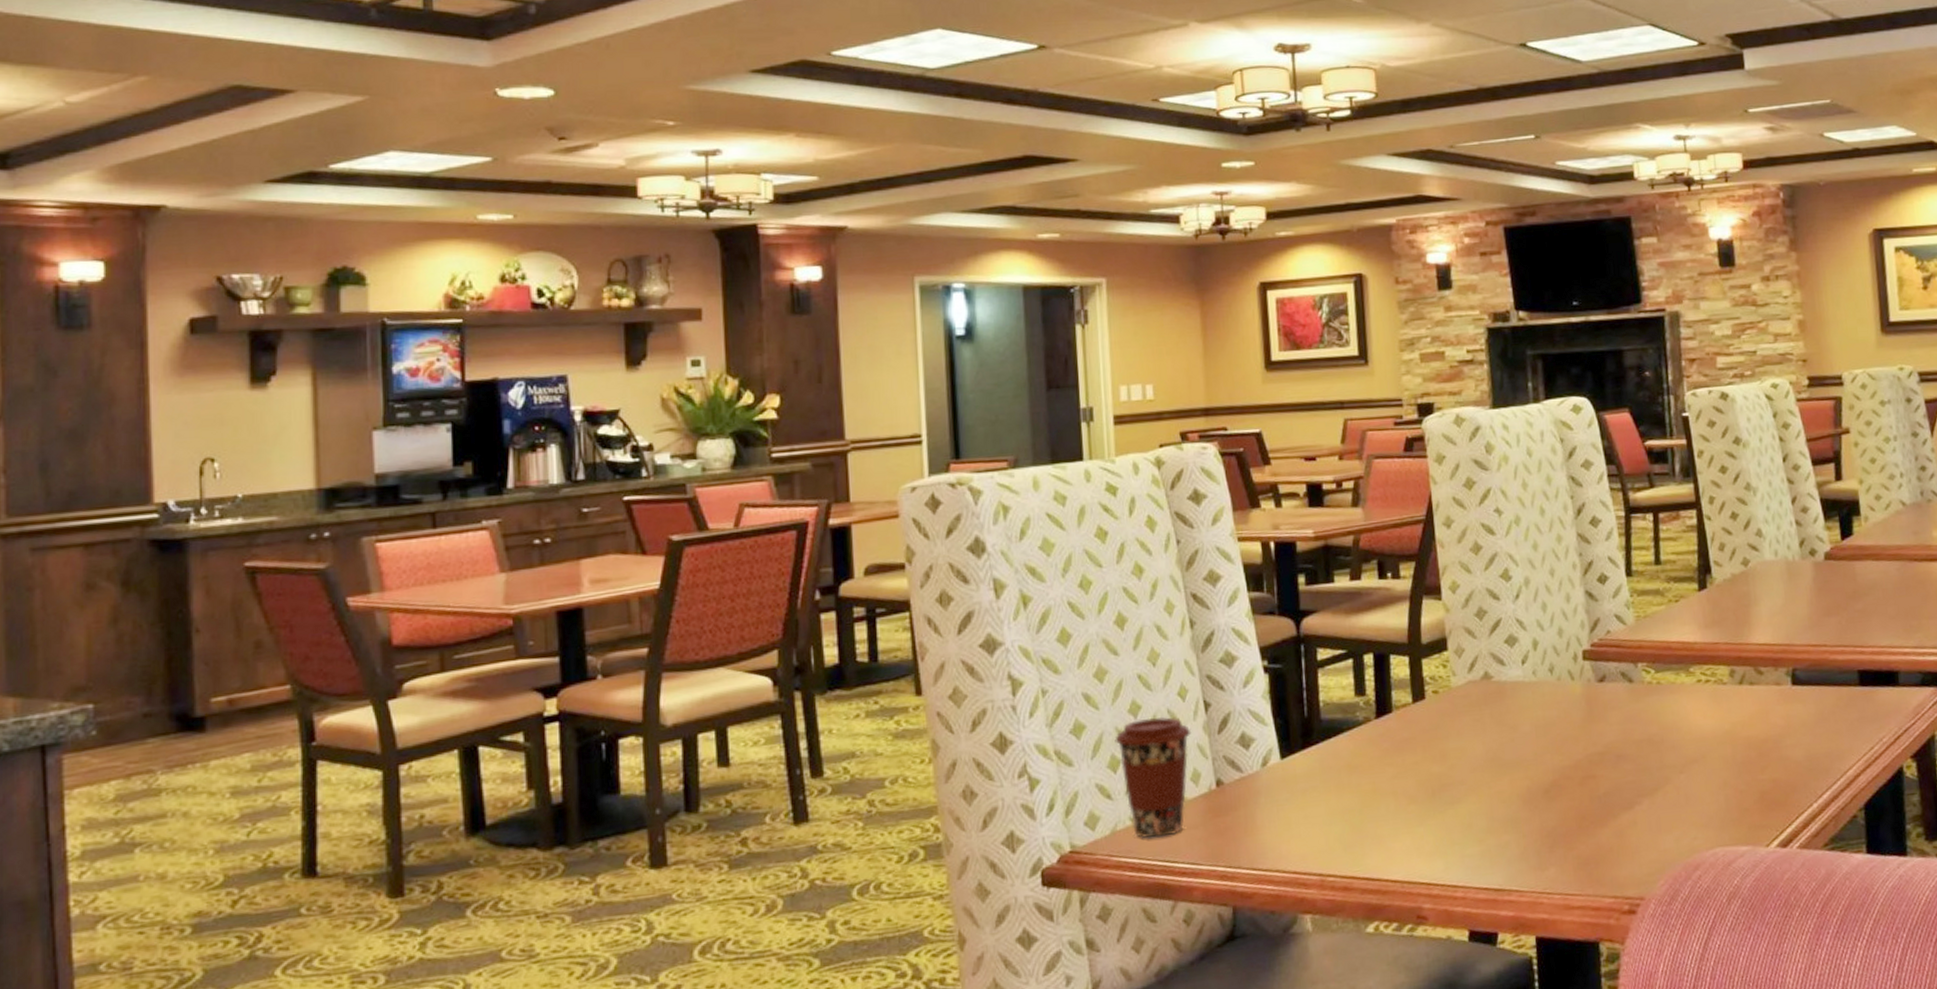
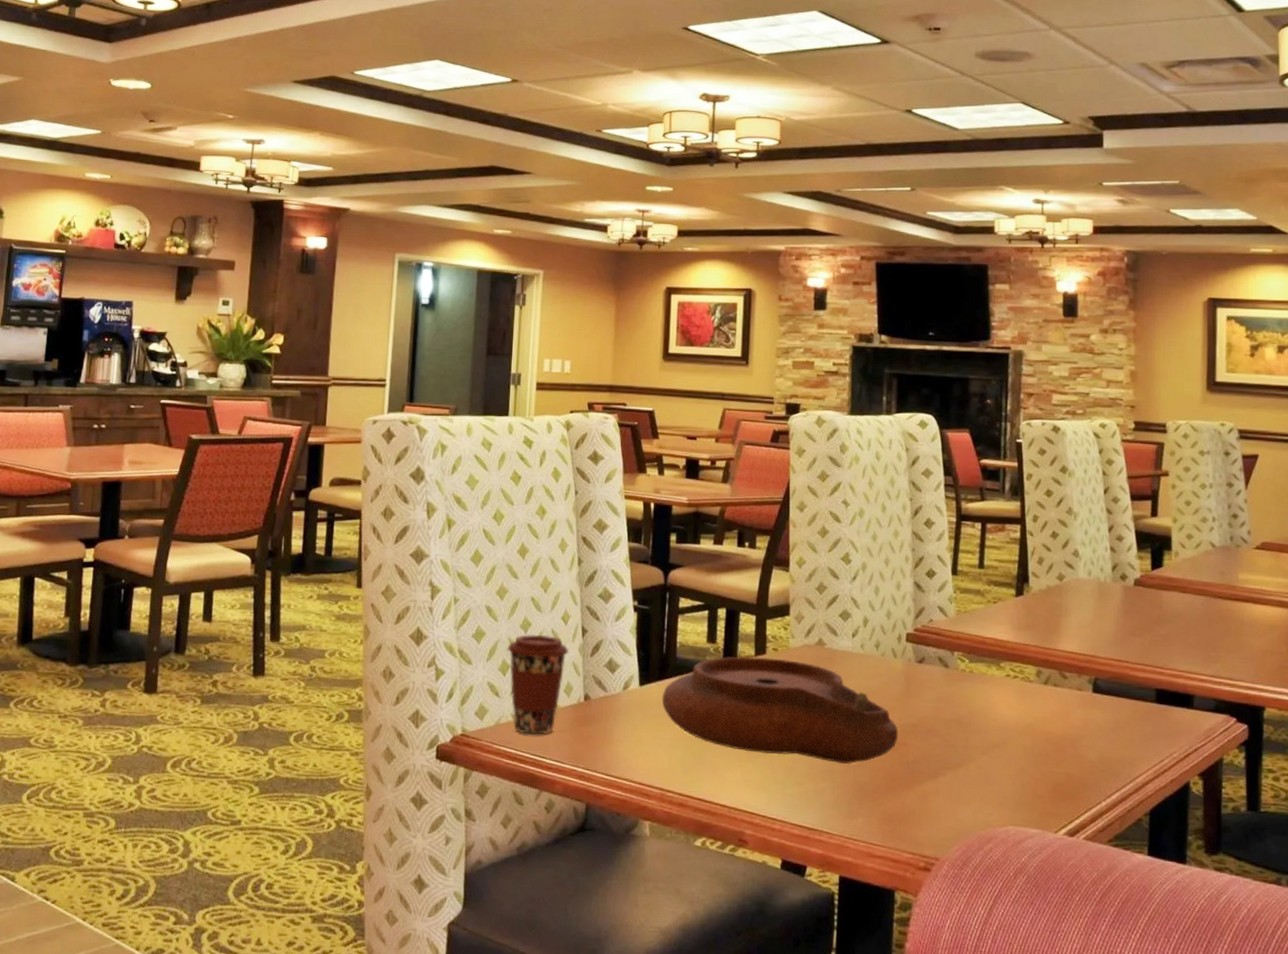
plate: none [1309,701,1586,815] -> present [661,656,898,764]

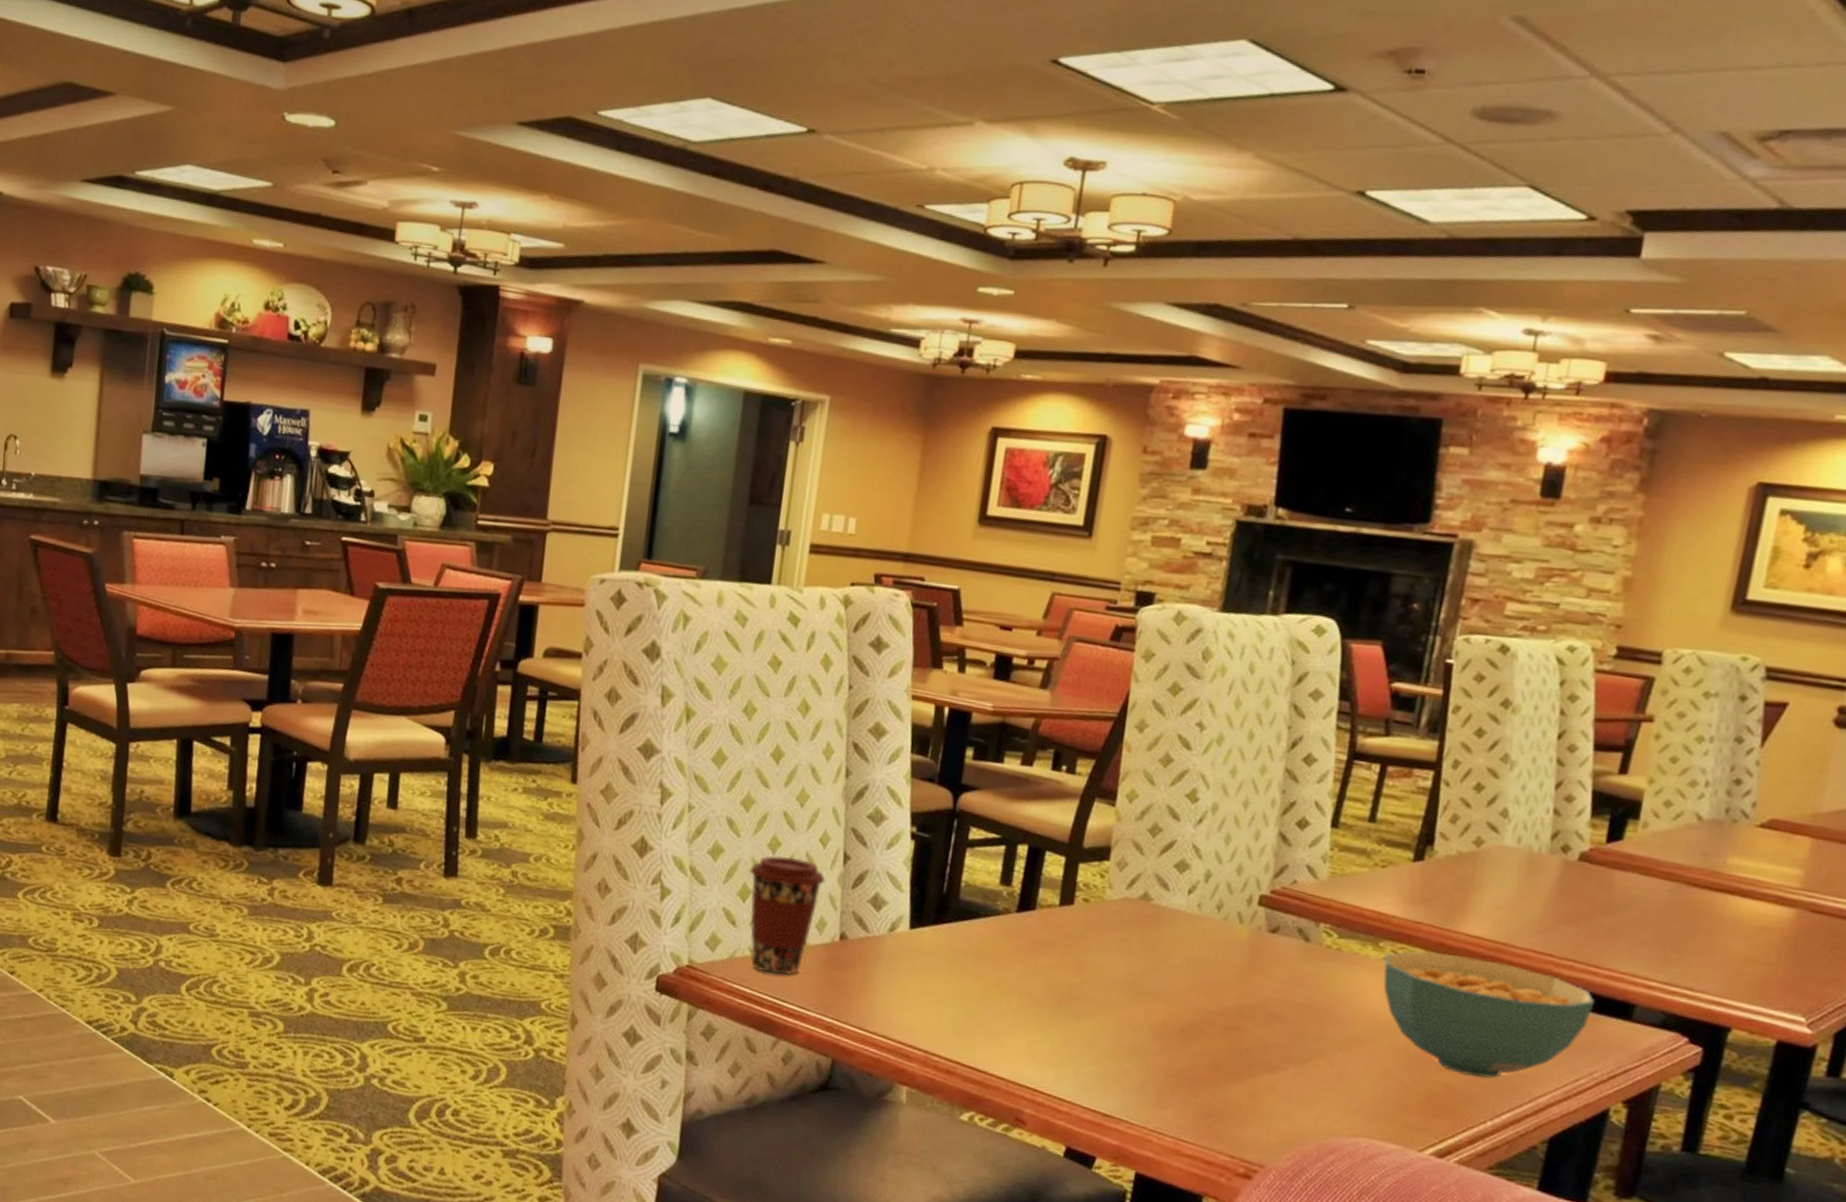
plate: present [661,656,898,764] -> none [935,904,1234,1045]
cereal bowl: none [1005,668,1165,767] -> present [1383,951,1595,1079]

